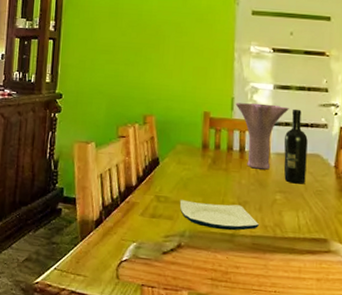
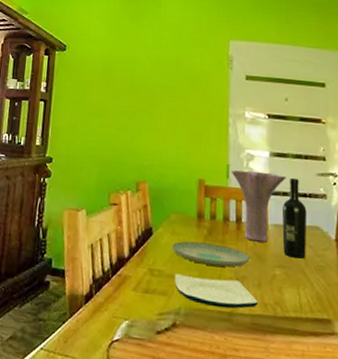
plate: none [177,169,252,193] -> present [172,241,250,268]

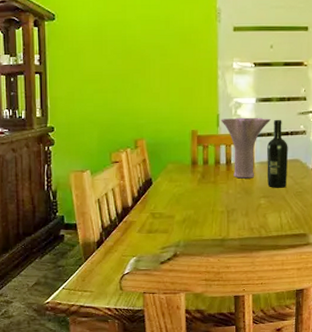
plate: present [172,241,250,268] -> none [170,185,239,203]
plate: present [174,274,258,309] -> none [173,213,246,237]

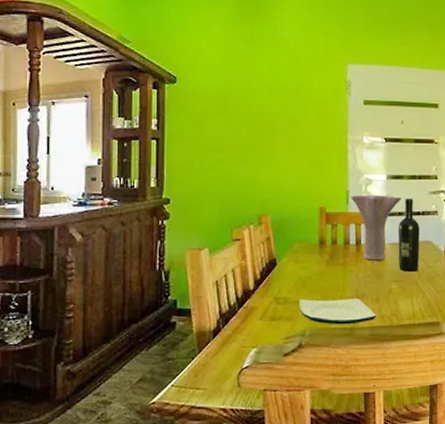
plate: none [173,213,246,237] -> present [298,298,376,325]

